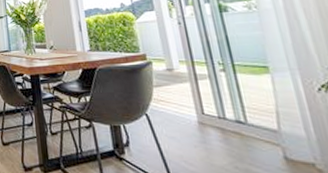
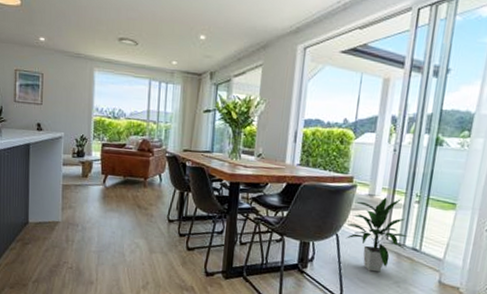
indoor plant: none [154,68,229,153] -> present [345,196,408,273]

